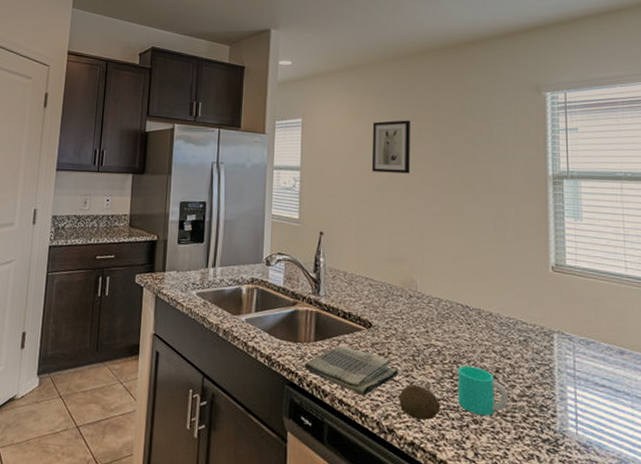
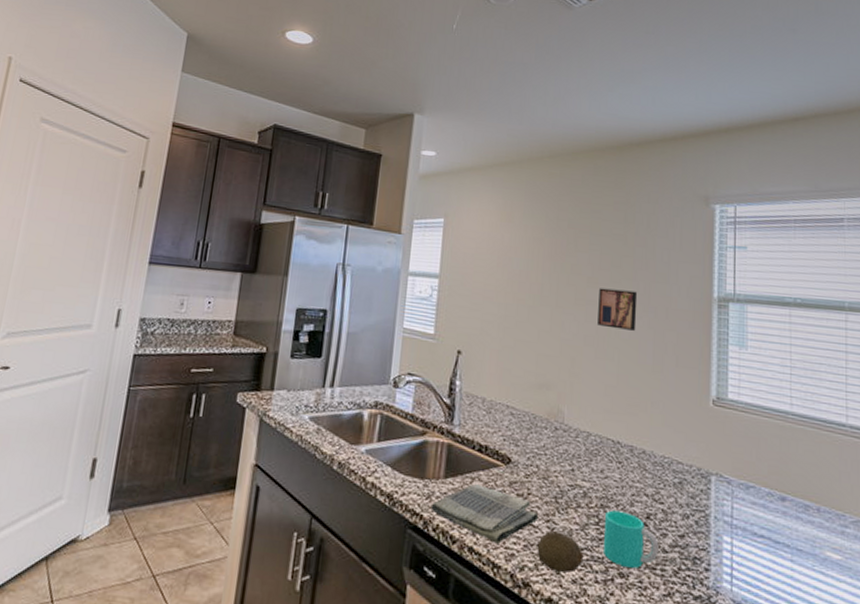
wall art: present [371,120,410,174] -> none [520,226,566,288]
wall art: none [443,172,478,208] -> present [597,288,638,331]

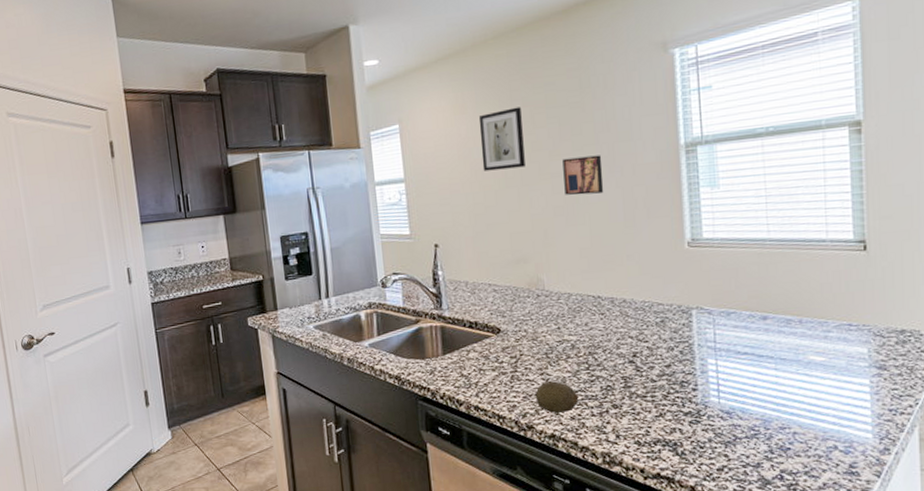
dish towel: present [430,484,539,544] -> none [435,355,533,400]
wall art: none [520,226,566,288] -> present [478,107,525,171]
cup: present [604,510,659,568] -> none [594,354,648,400]

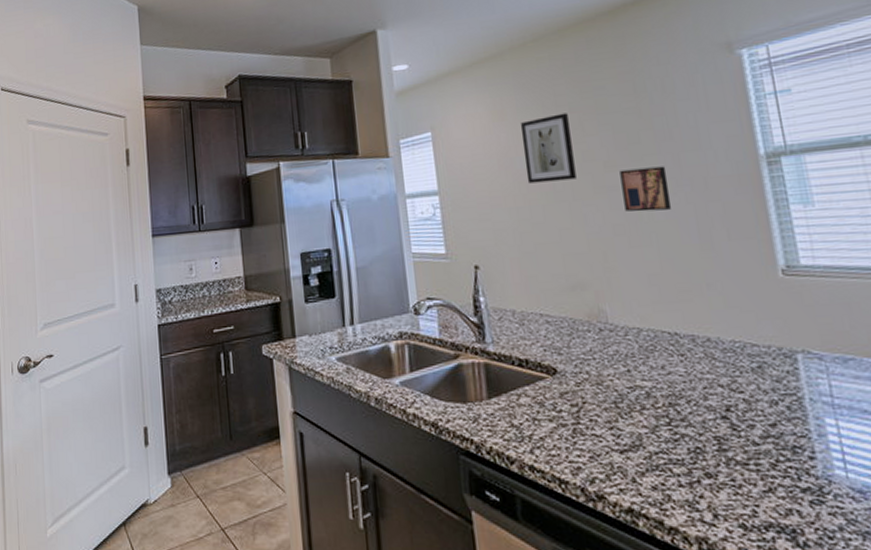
fruit: present [534,381,579,413] -> none [602,438,661,480]

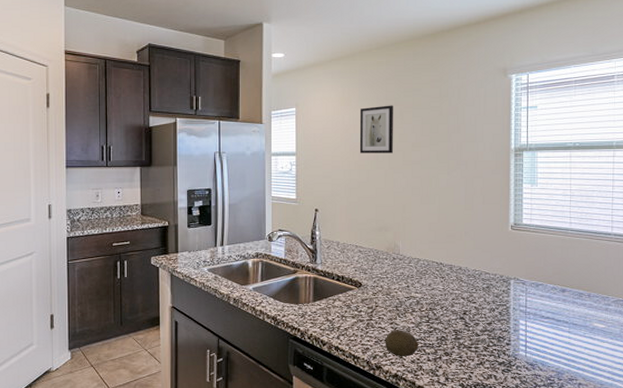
fruit: none [602,438,661,480] -> present [384,330,419,356]
wall art: present [619,166,672,212] -> none [422,150,452,180]

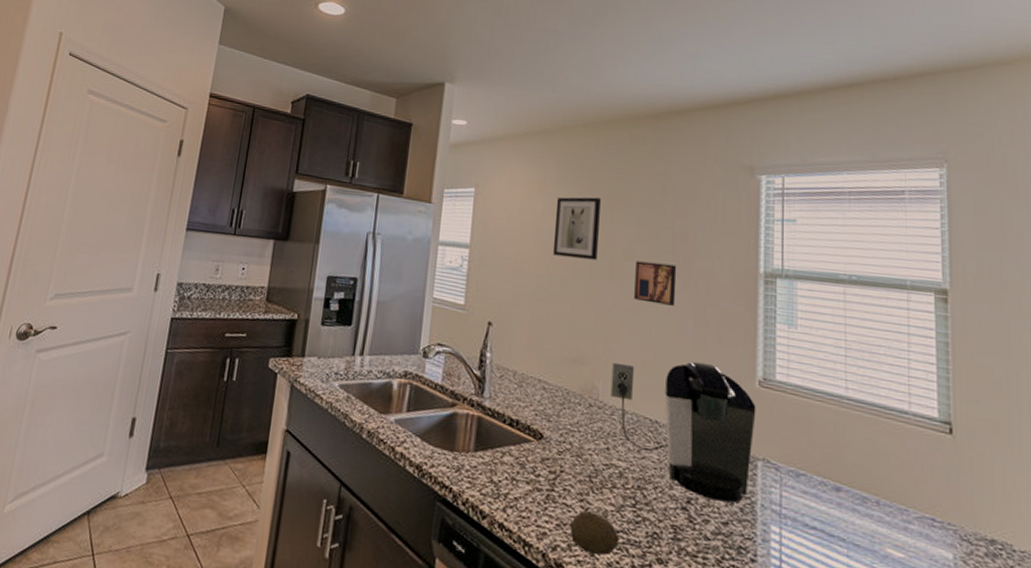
coffee maker: none [408,218,510,310] -> present [610,361,756,503]
wall art: none [422,150,452,180] -> present [634,260,677,306]

